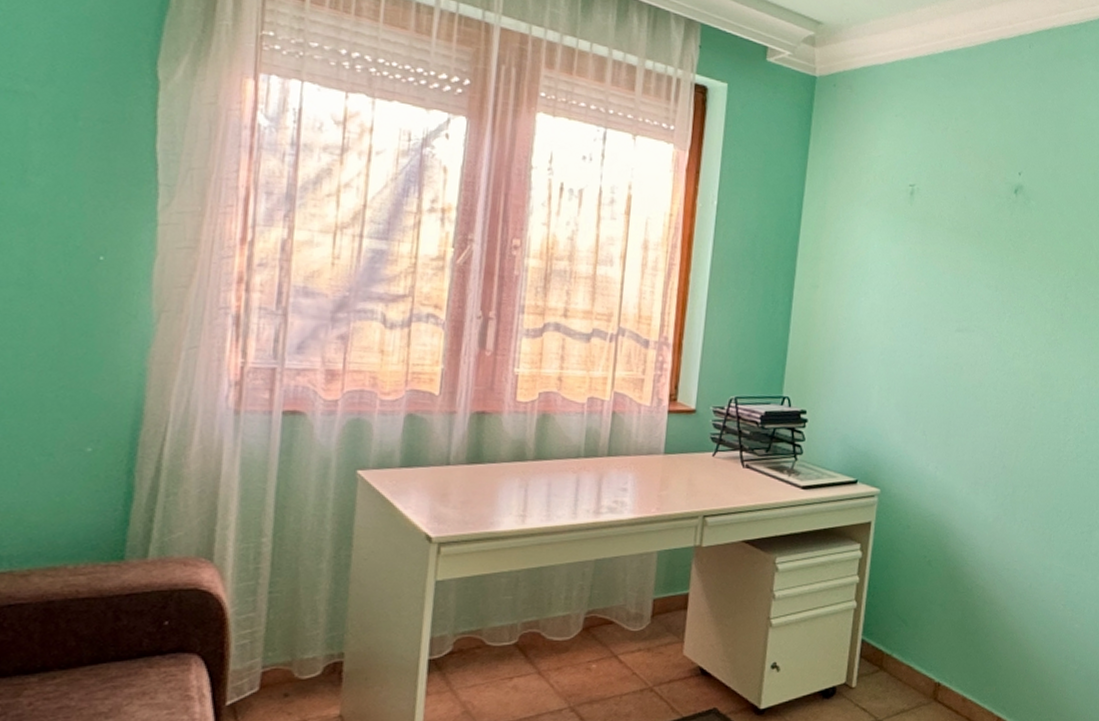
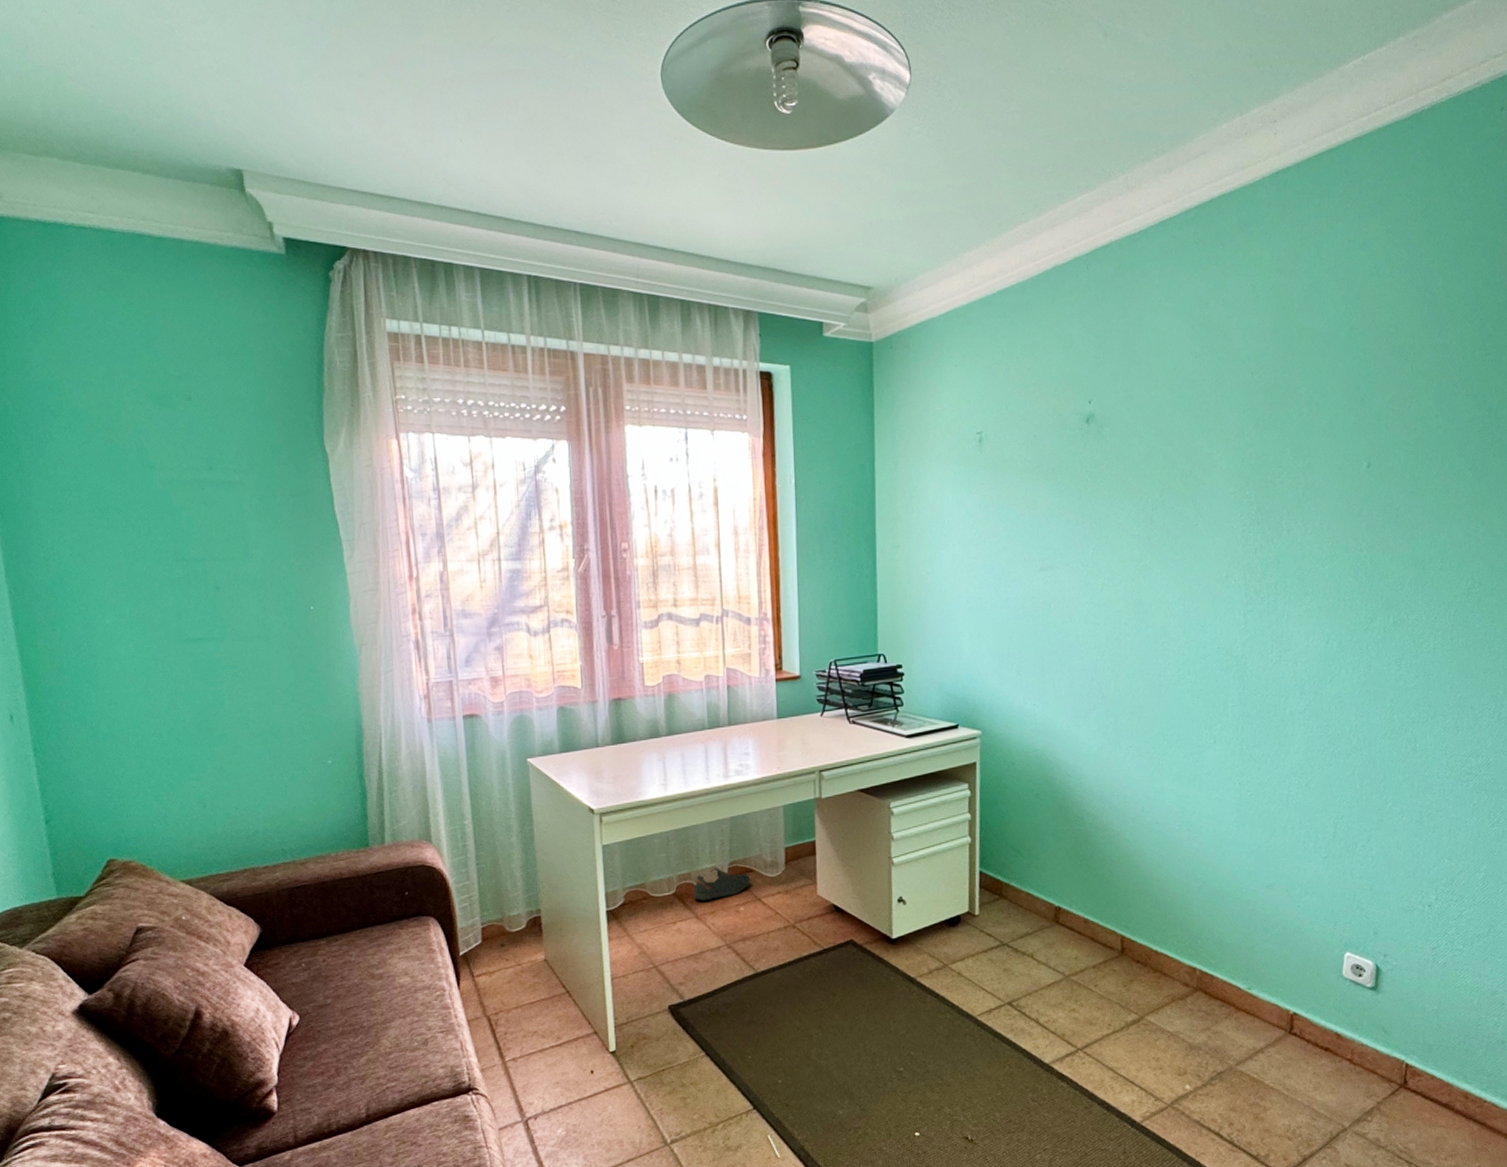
shoe: none [539,617,609,654] -> present [693,868,751,900]

